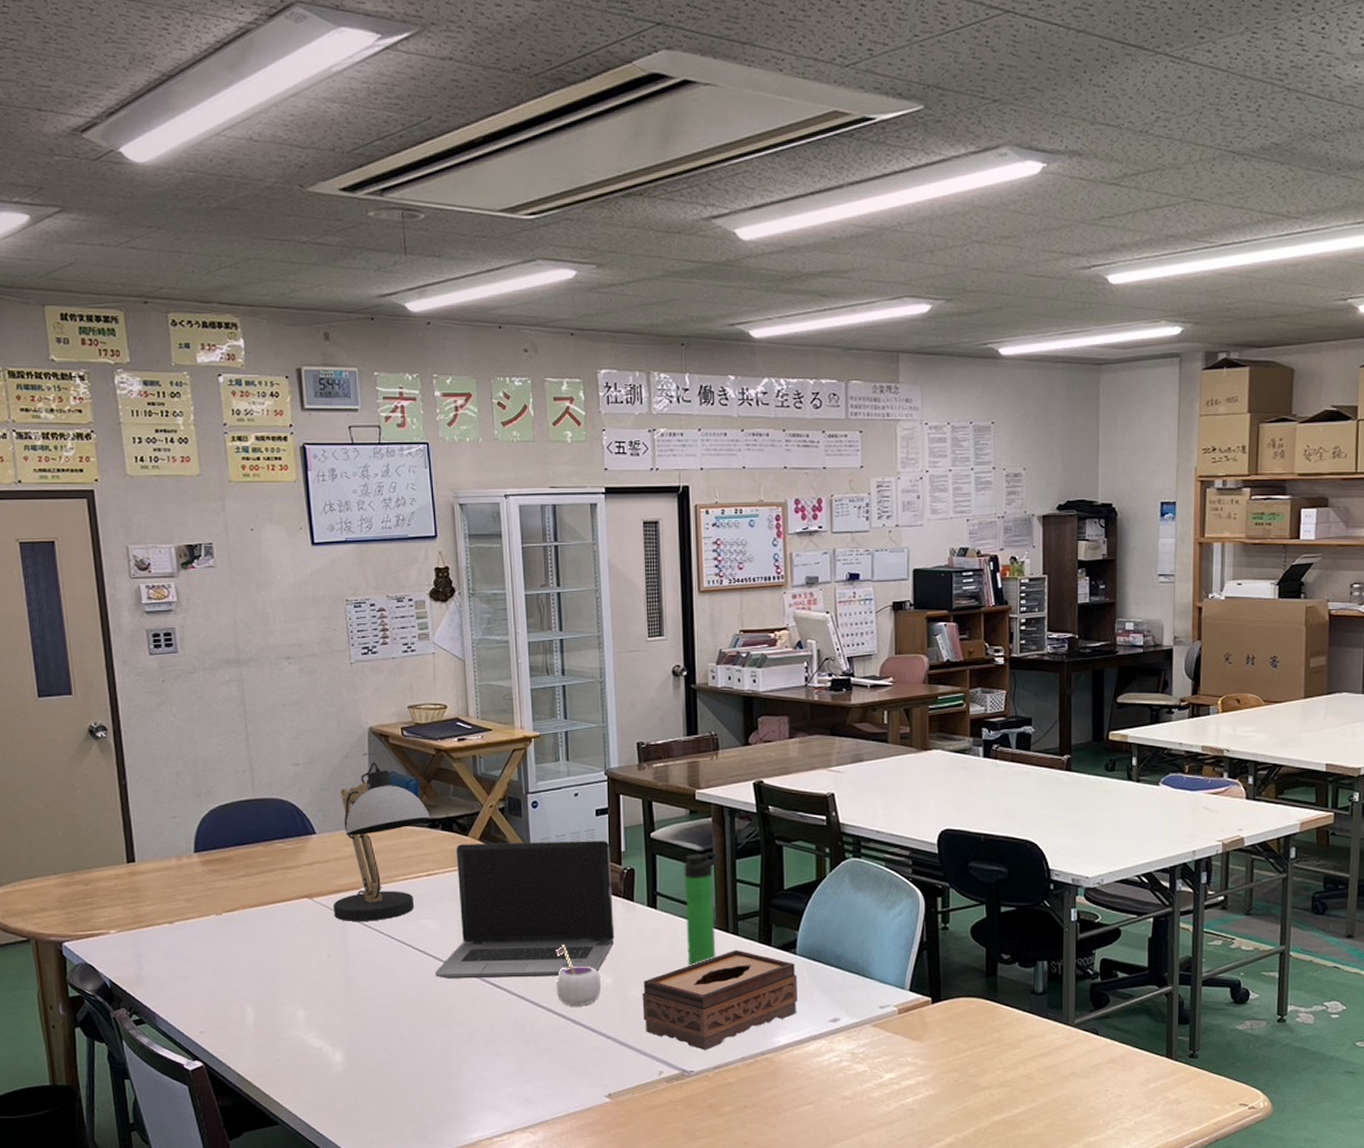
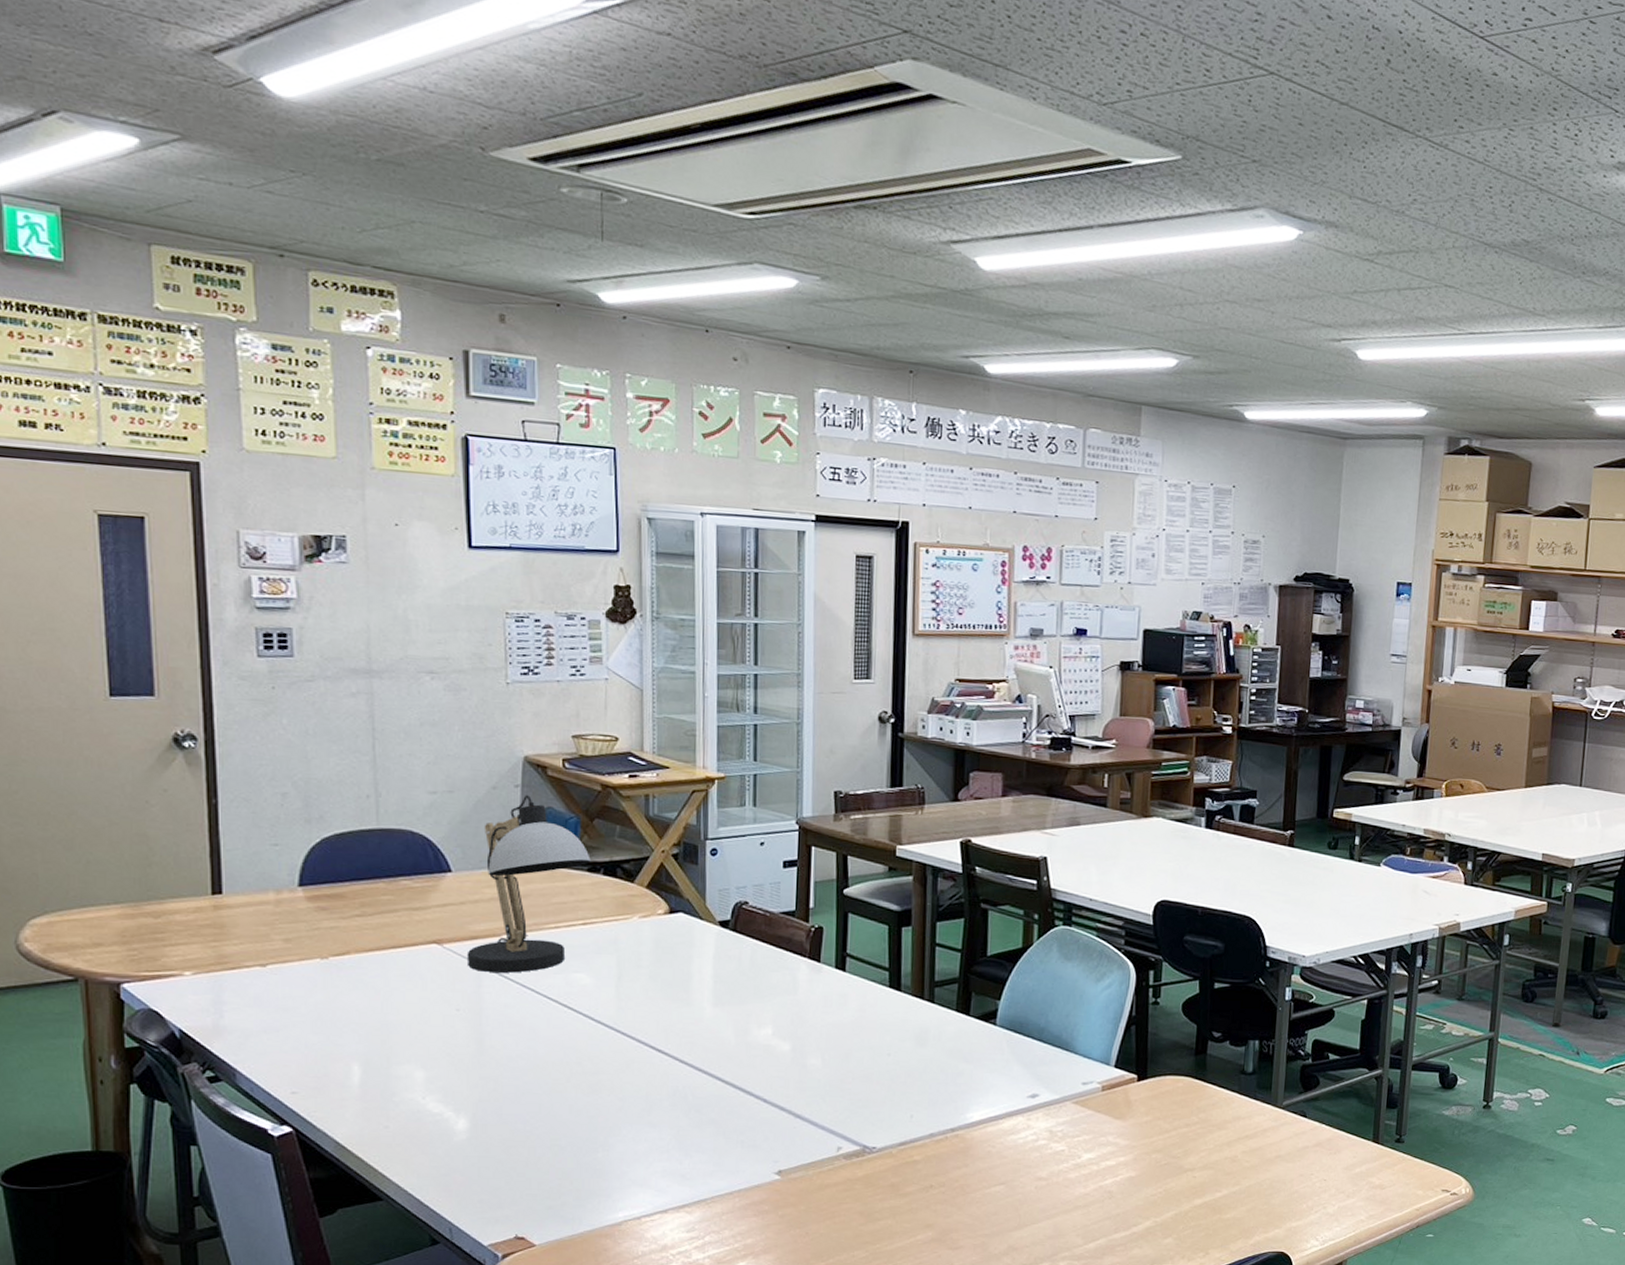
laptop computer: present [435,841,615,979] -> none [585,891,797,1041]
mug: present [556,944,602,1005] -> none [725,1005,778,1073]
tissue box: present [642,949,797,1050] -> none [823,1018,996,1125]
bottle: present [684,852,722,966] -> none [876,913,921,1034]

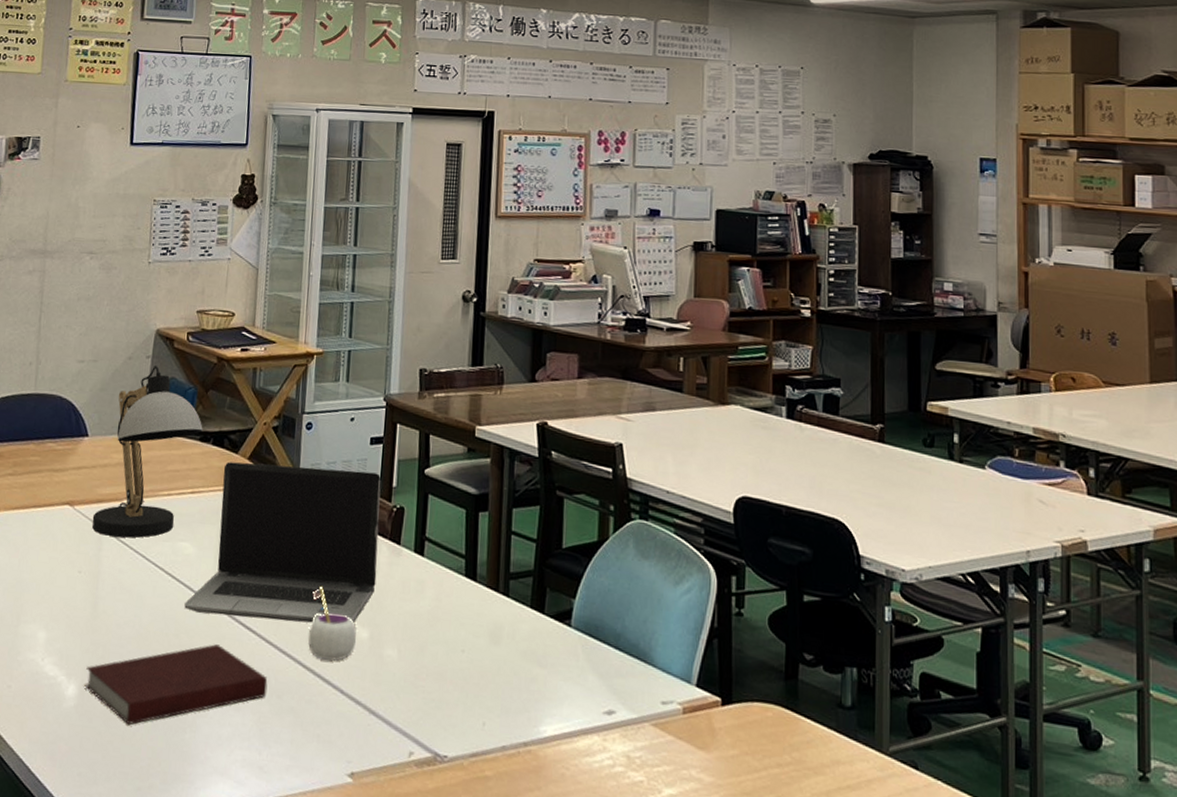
notebook: none [477,1068,685,1151] -> present [84,644,268,726]
laptop computer: none [585,891,797,1041] -> present [184,462,382,623]
mug: none [725,1005,778,1073] -> present [308,586,357,661]

